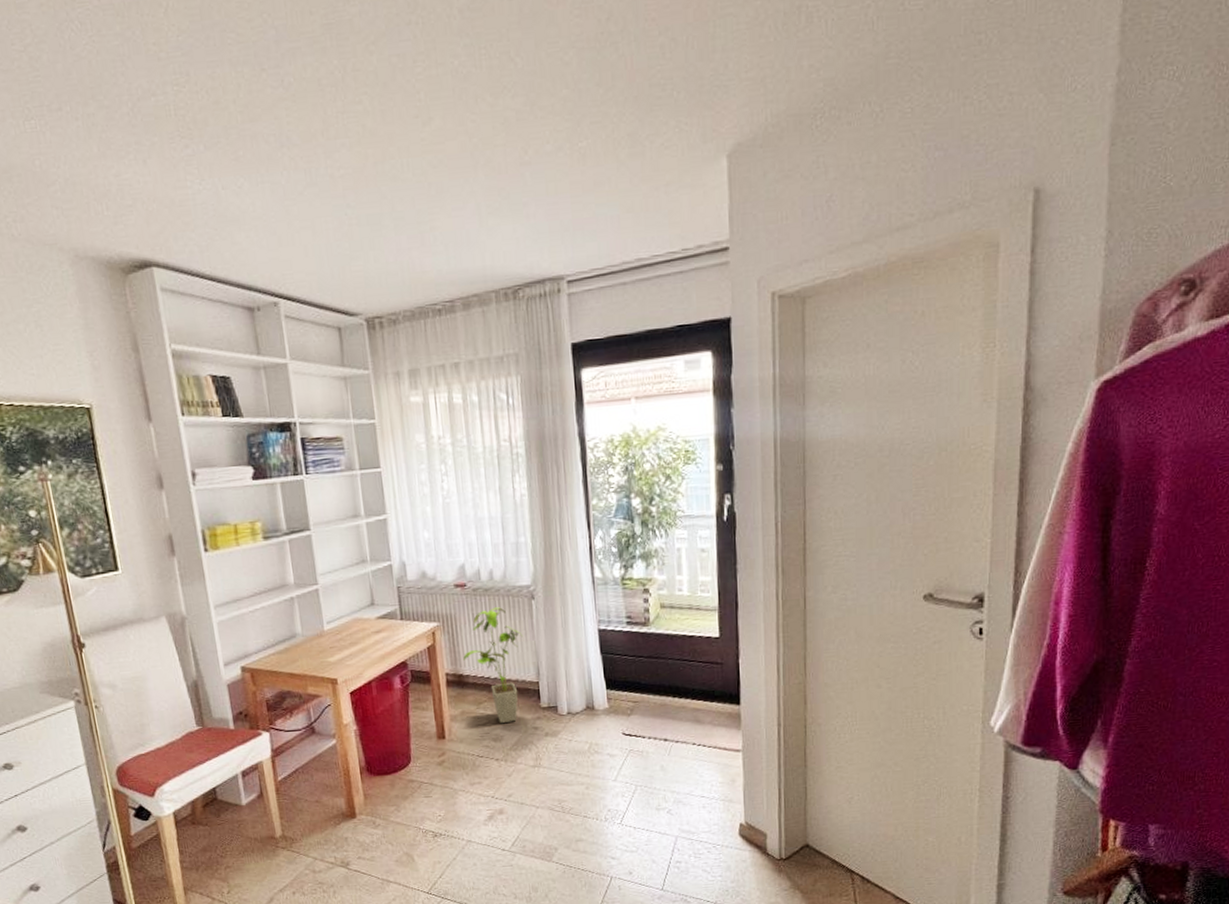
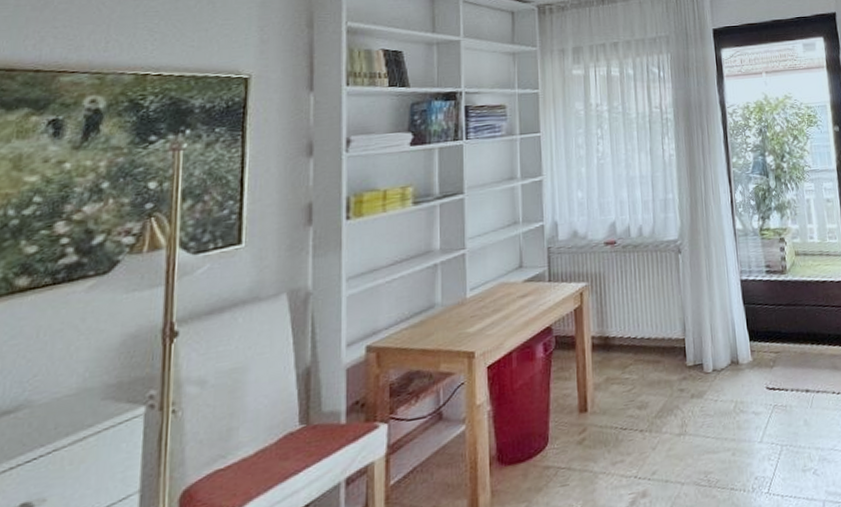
house plant: present [463,607,523,724] -> none [610,263,670,389]

